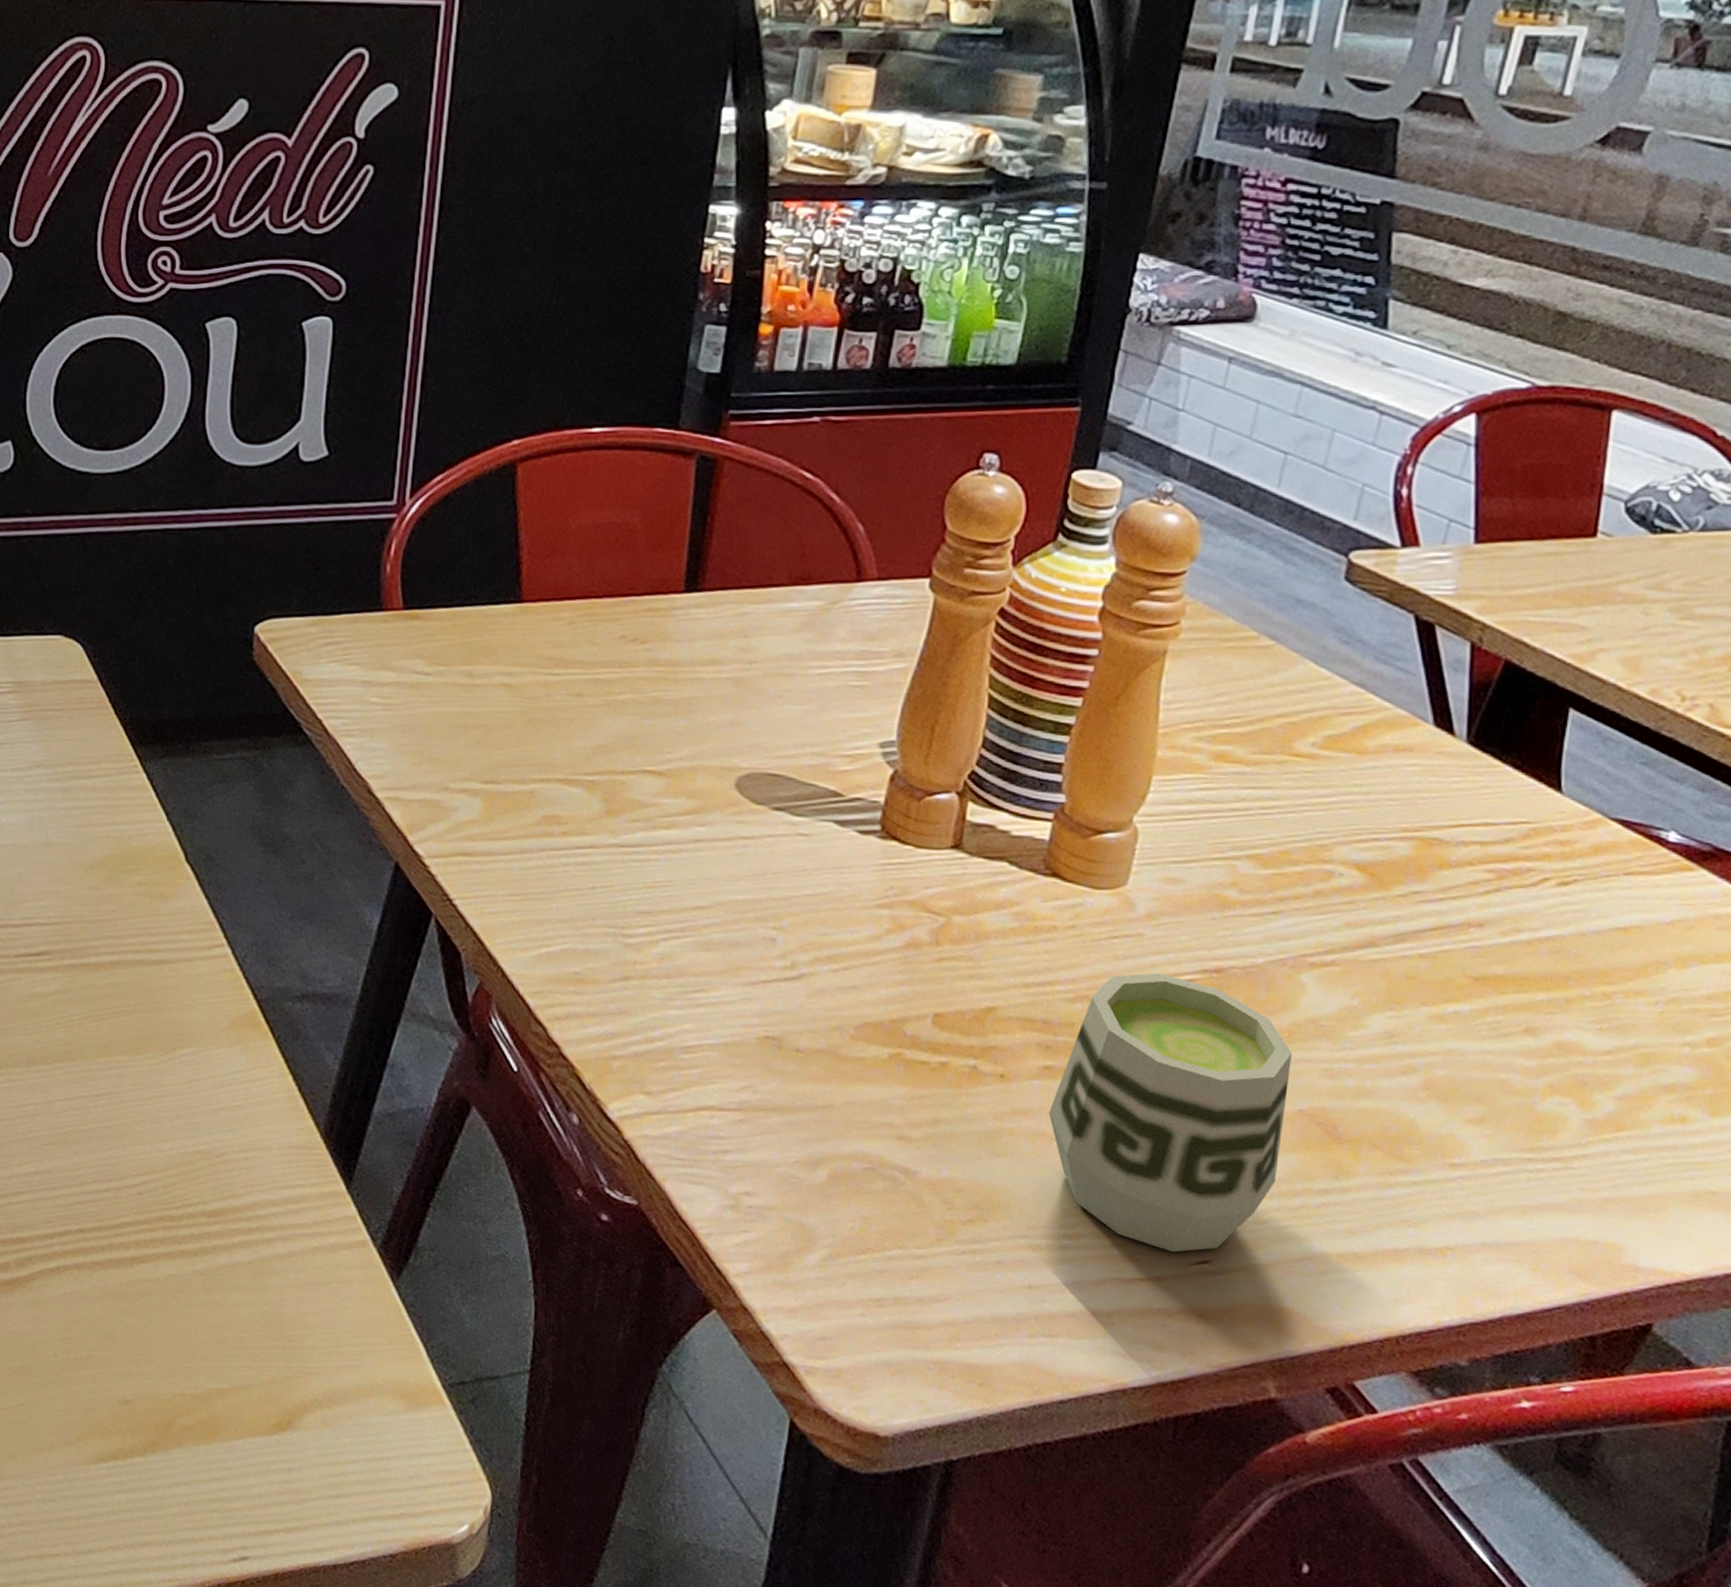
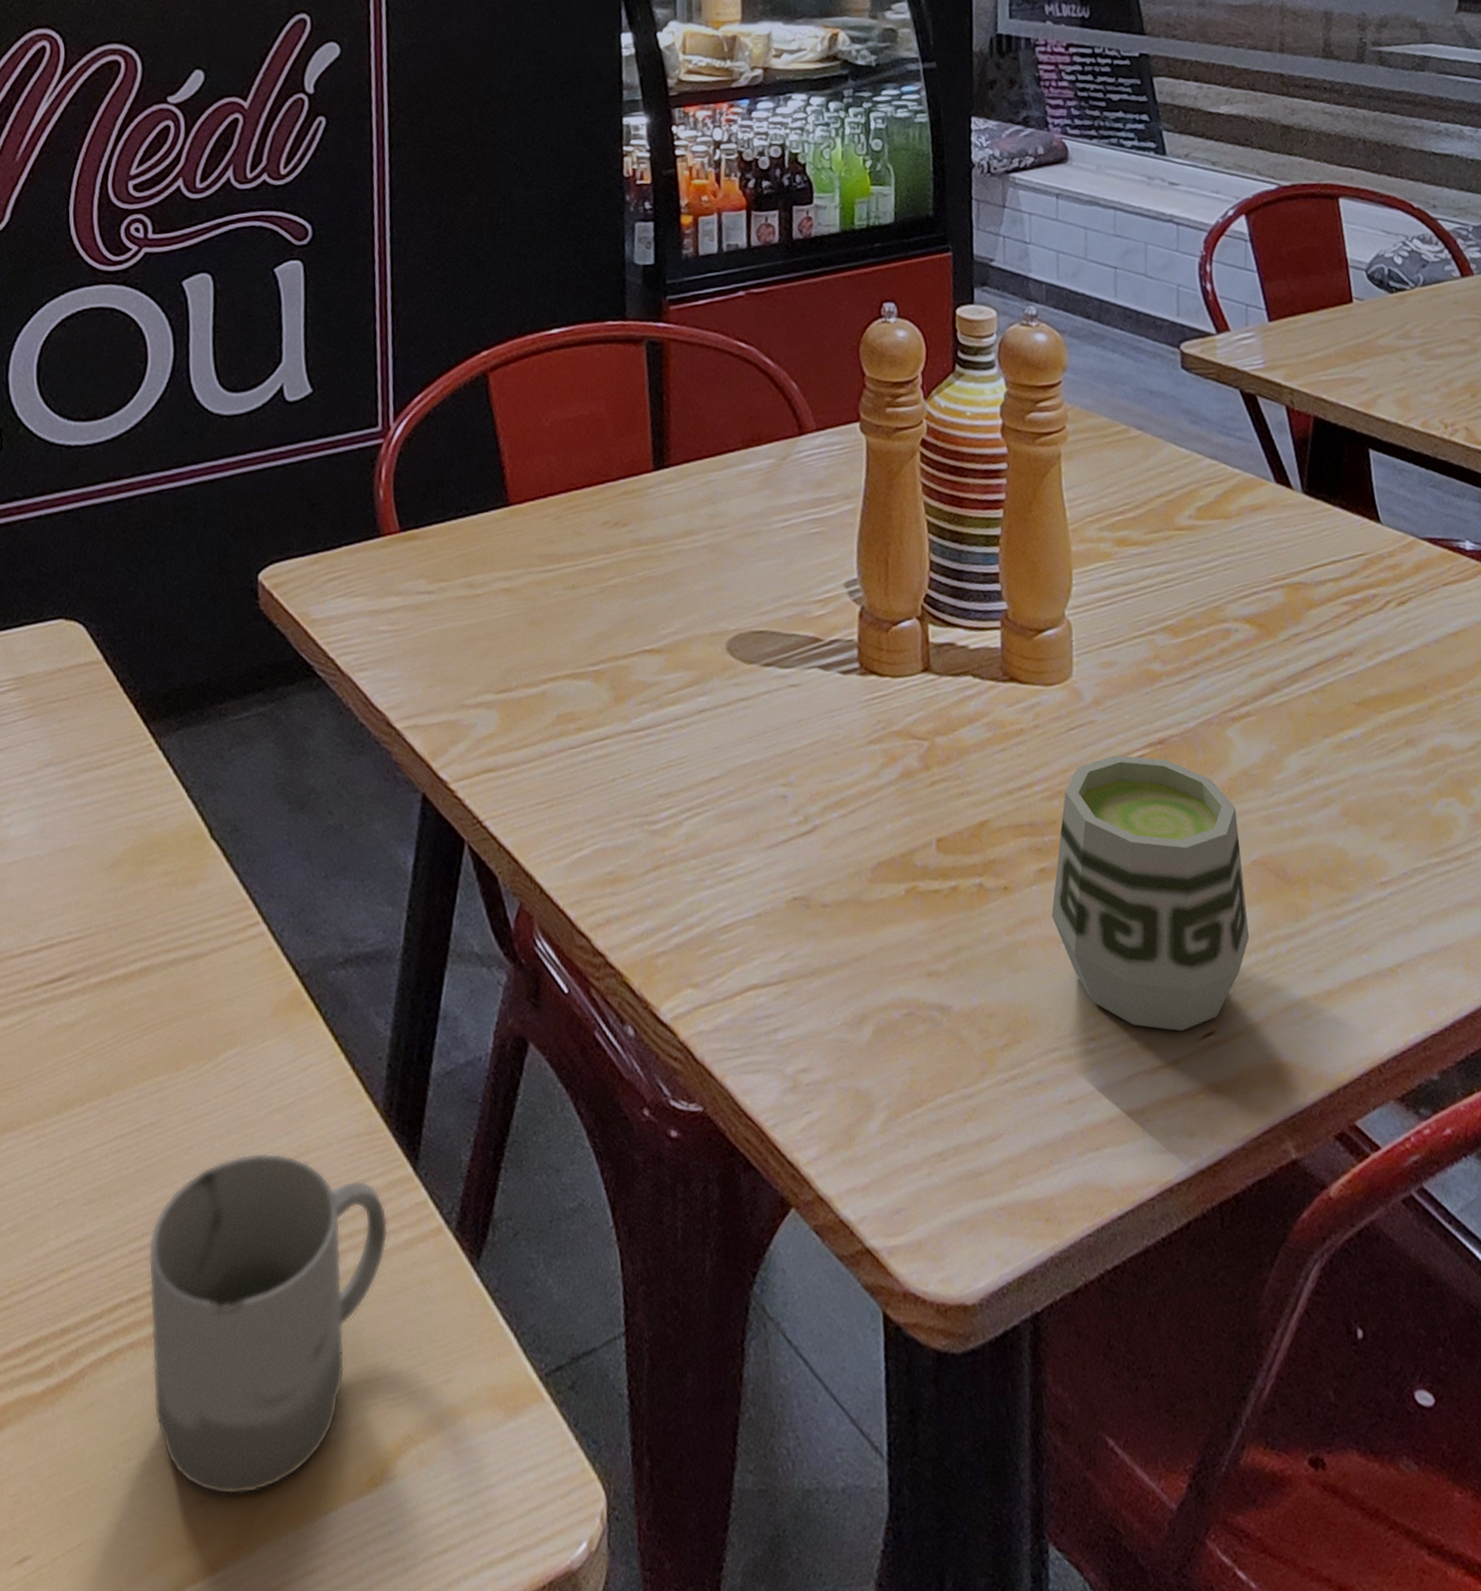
cup: none [93,1138,317,1407] -> present [148,1152,389,1495]

